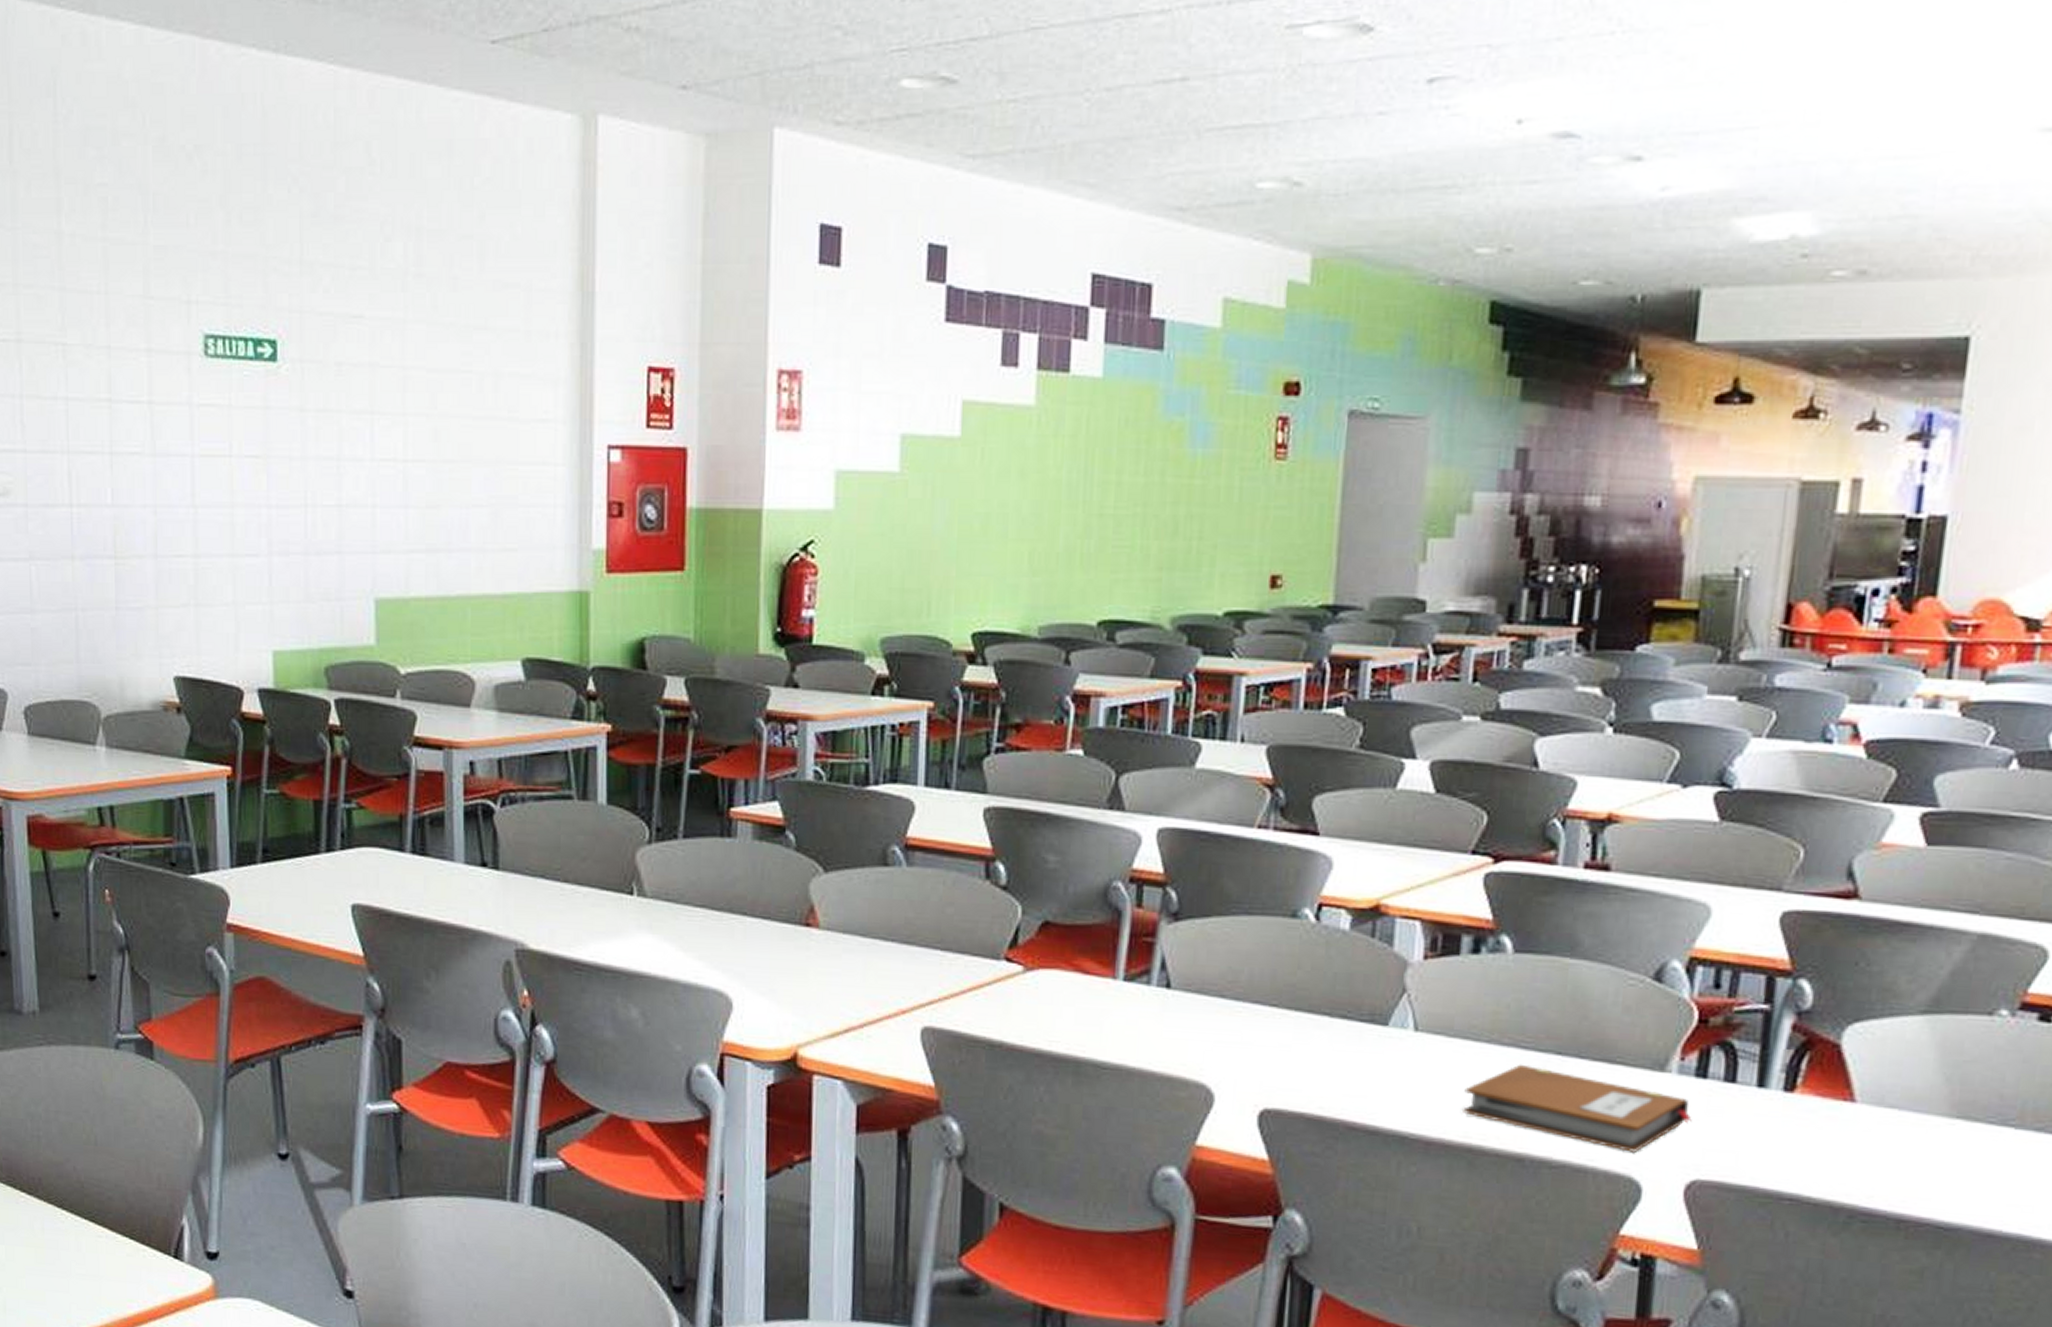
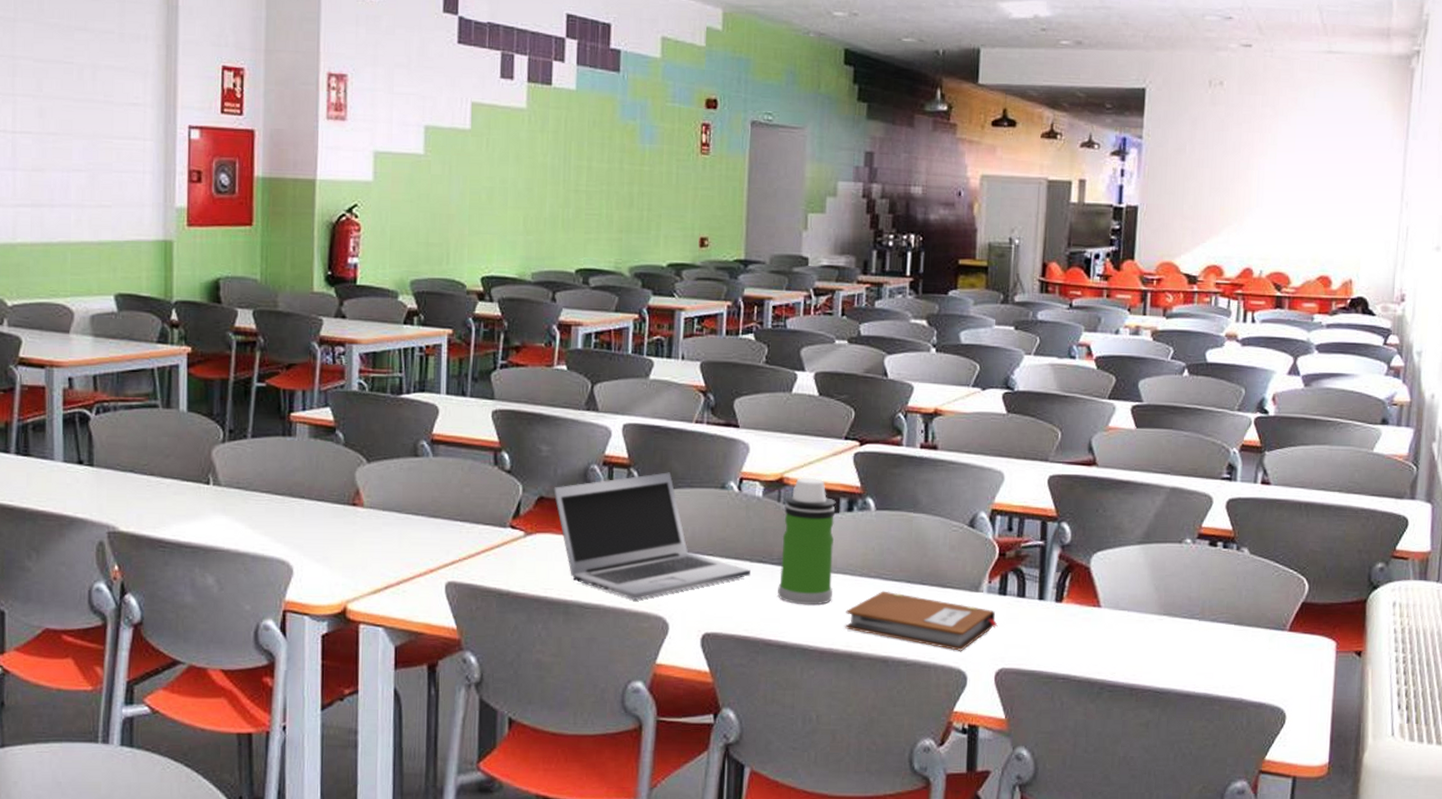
laptop: none [1062,893,1330,1061] -> present [553,472,751,600]
water bottle: none [1367,905,1456,1079] -> present [778,478,836,604]

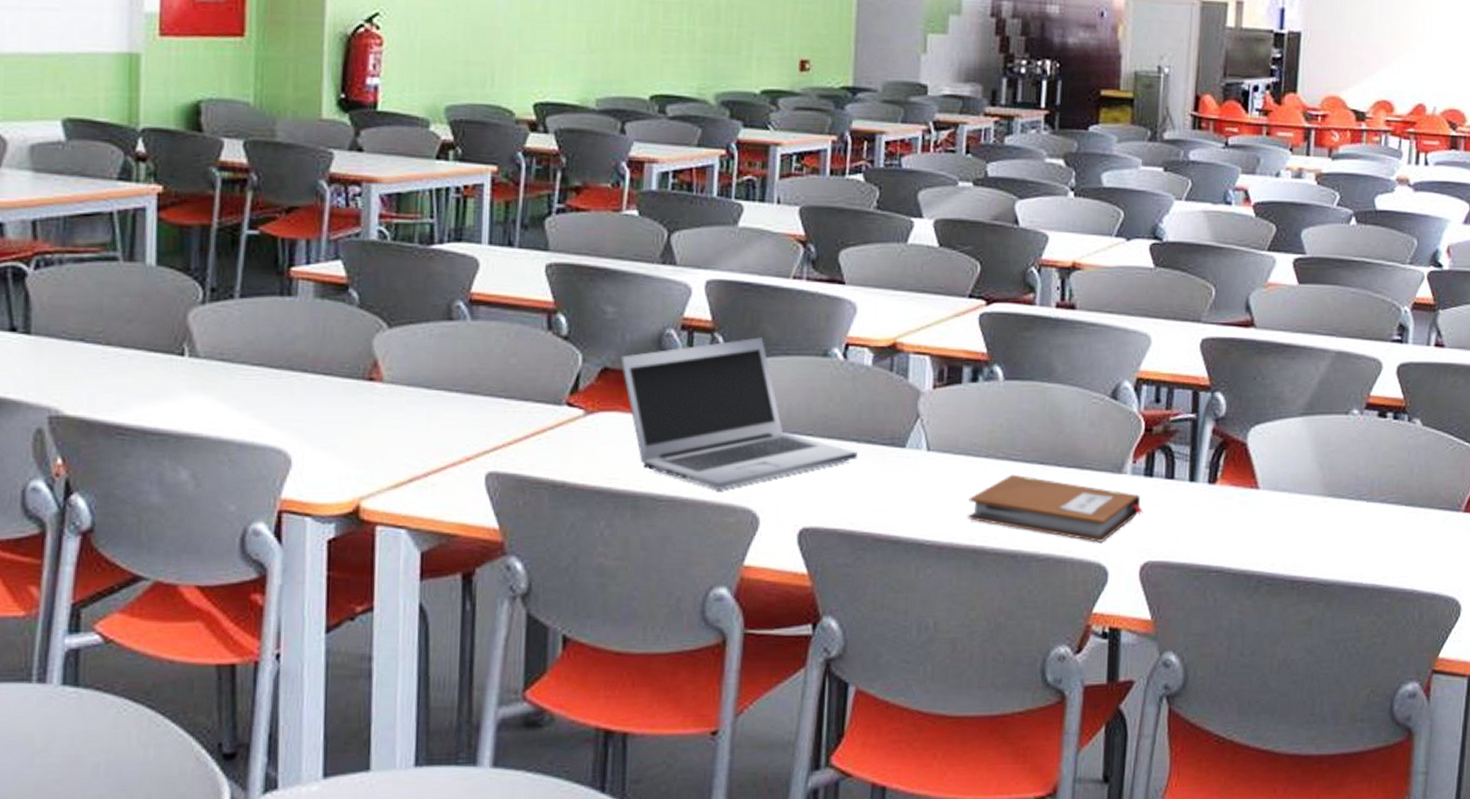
water bottle: present [778,478,836,604] -> none [889,343,958,491]

